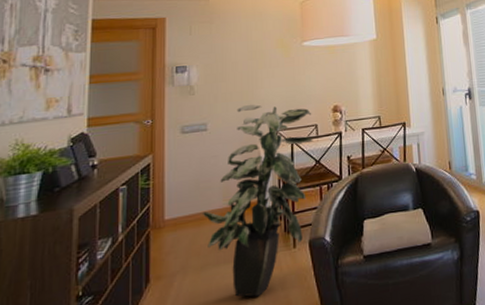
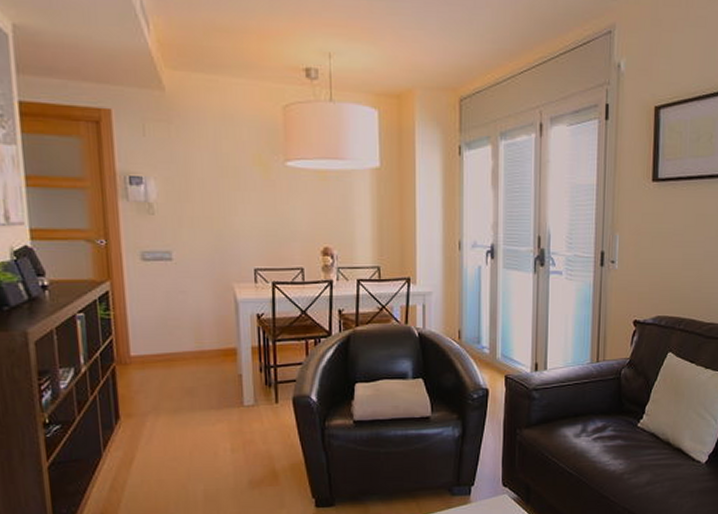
indoor plant: present [203,104,313,297] -> none [173,234,299,447]

